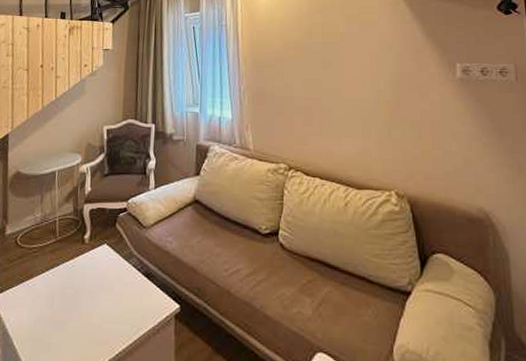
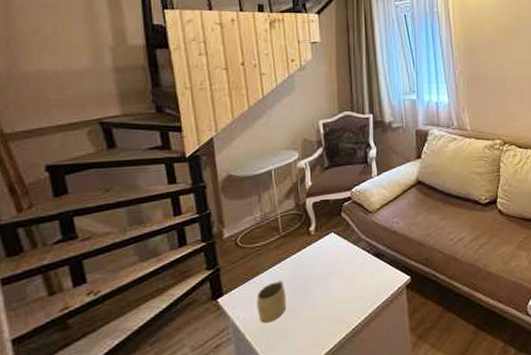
mug: none [27,287,56,332] -> present [257,280,287,324]

